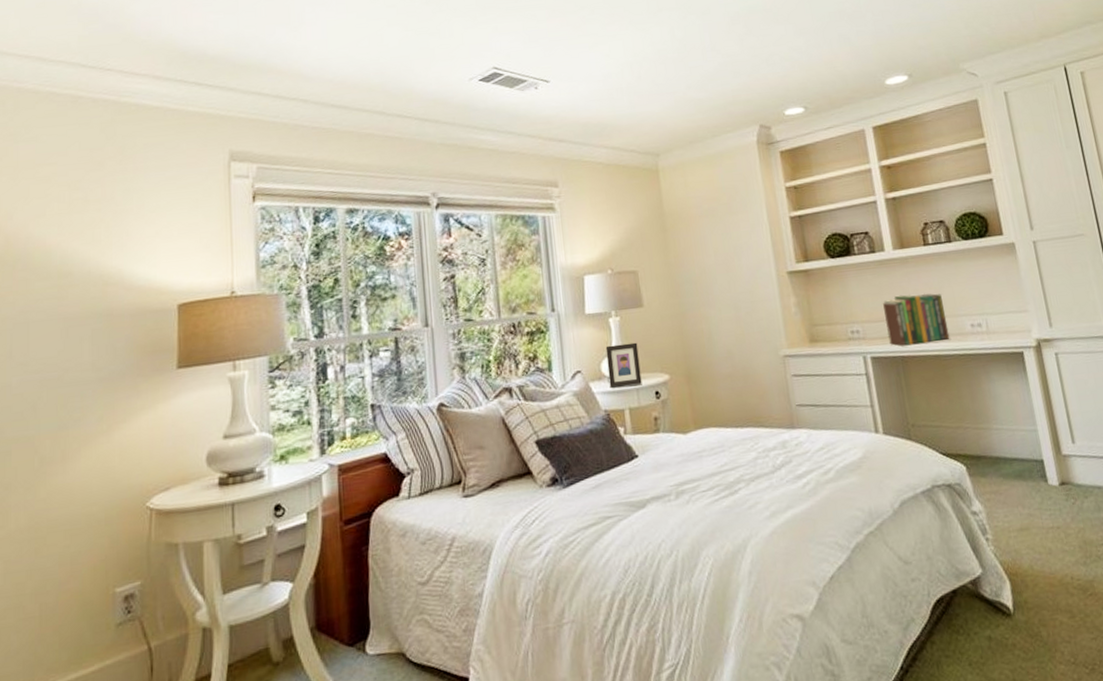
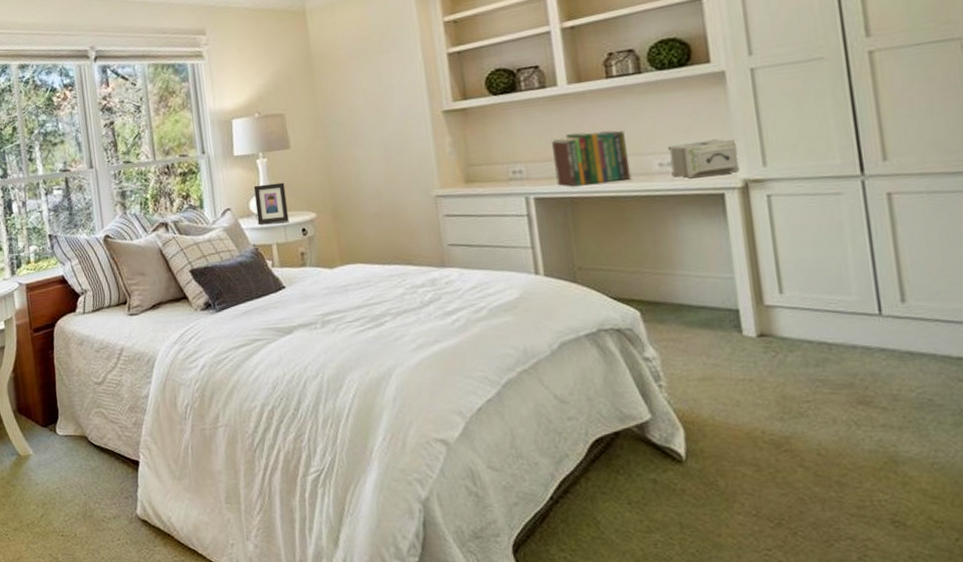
decorative box: none [977,303,1033,339] -> present [668,139,740,179]

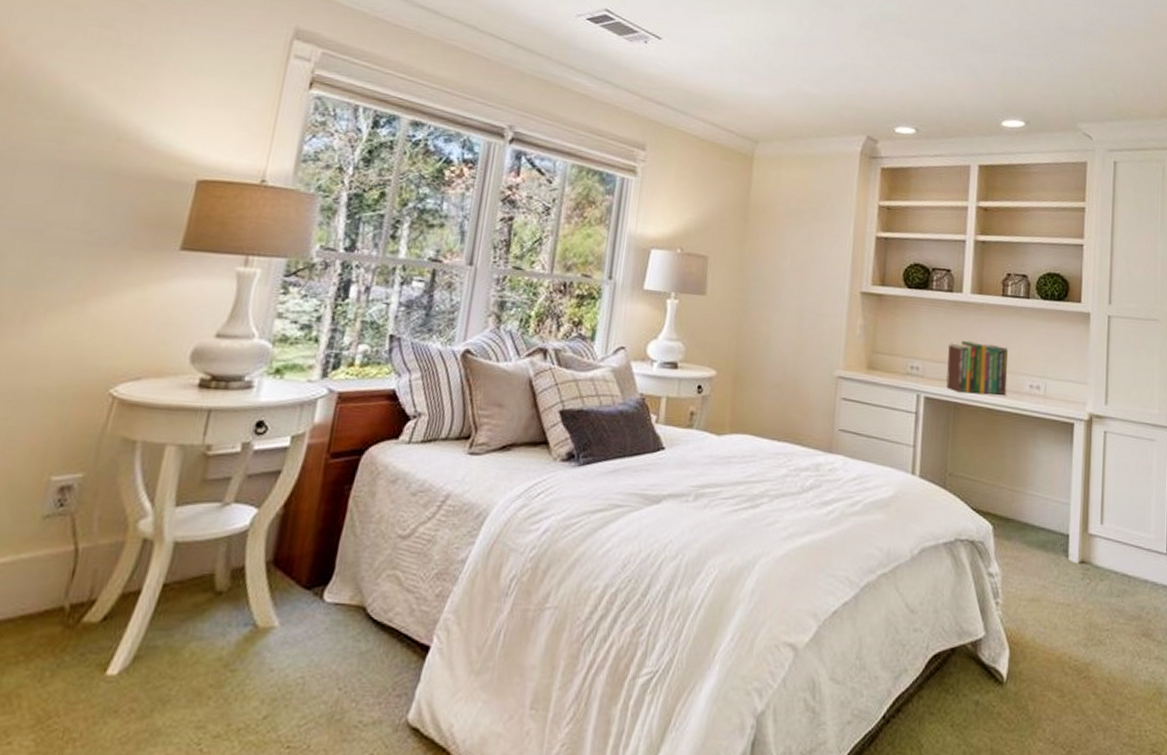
picture frame: present [253,182,289,225] -> none [651,327,691,375]
decorative box: present [668,139,740,179] -> none [1038,370,1089,406]

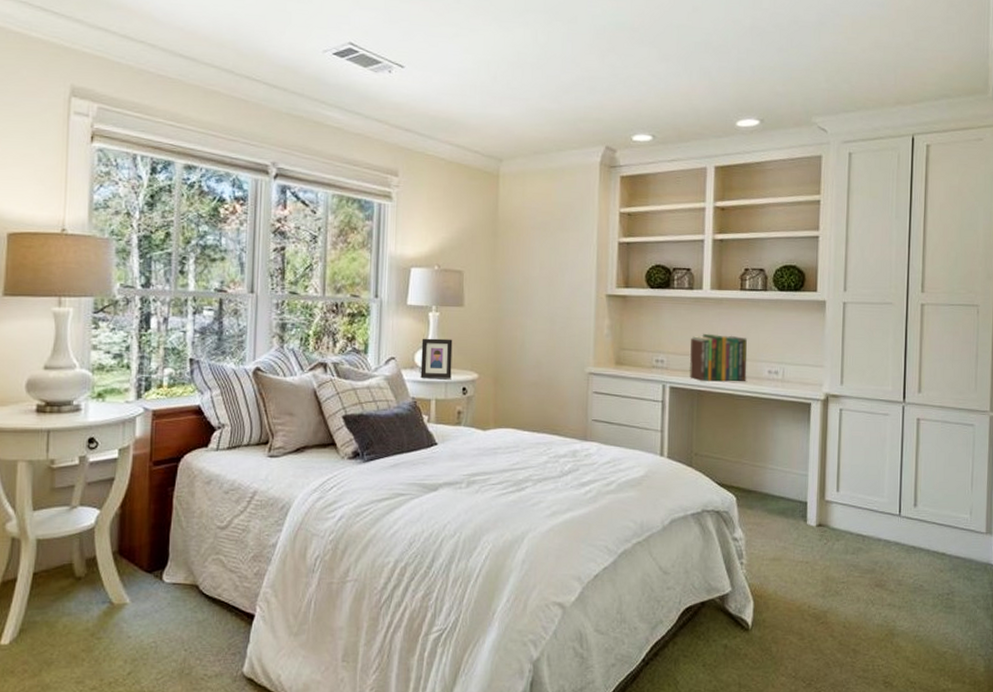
picture frame: none [651,327,691,375] -> present [420,338,453,379]

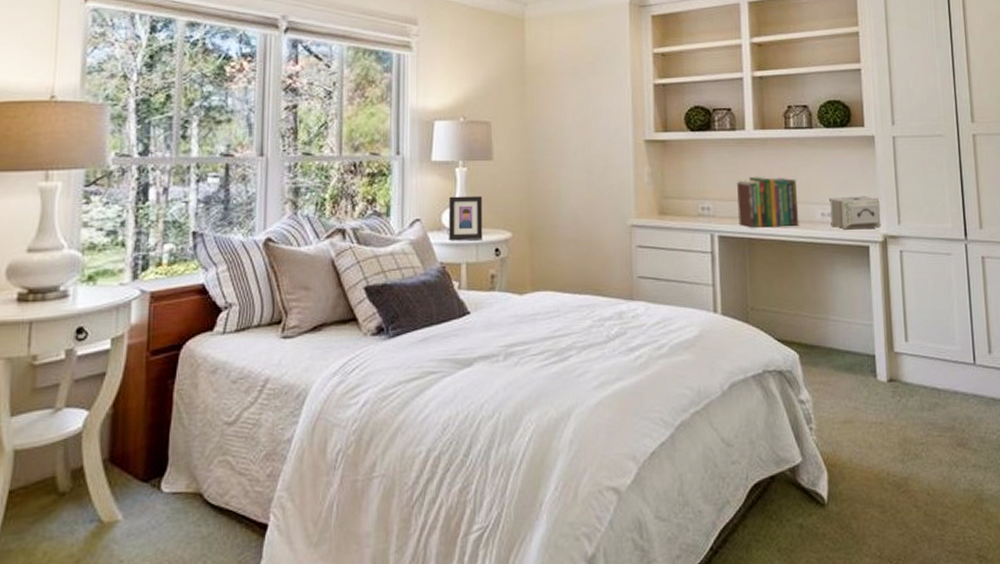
decorative box: none [776,356,825,388] -> present [829,196,881,230]

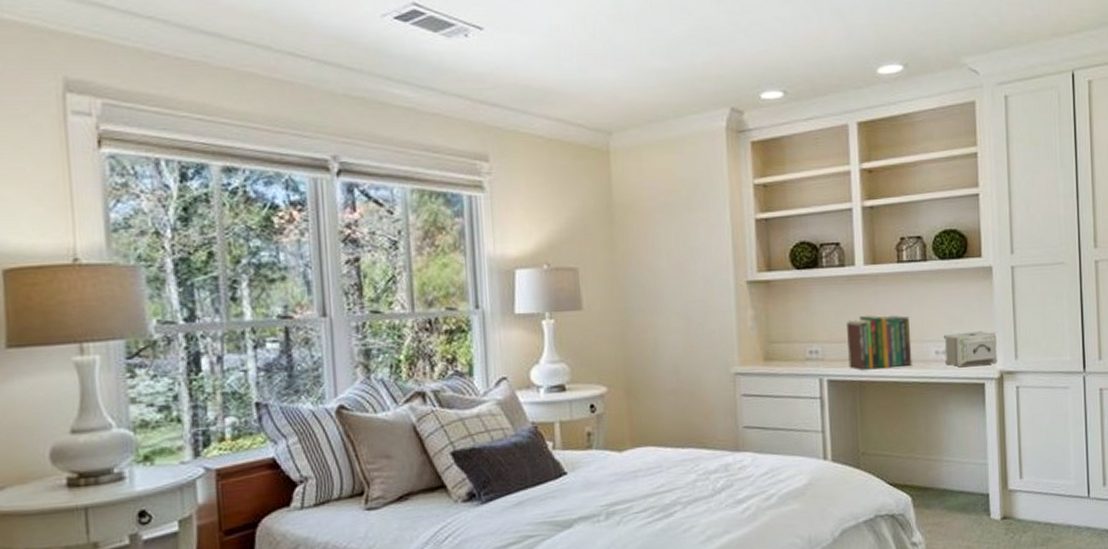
picture frame: present [448,196,483,240] -> none [536,349,576,398]

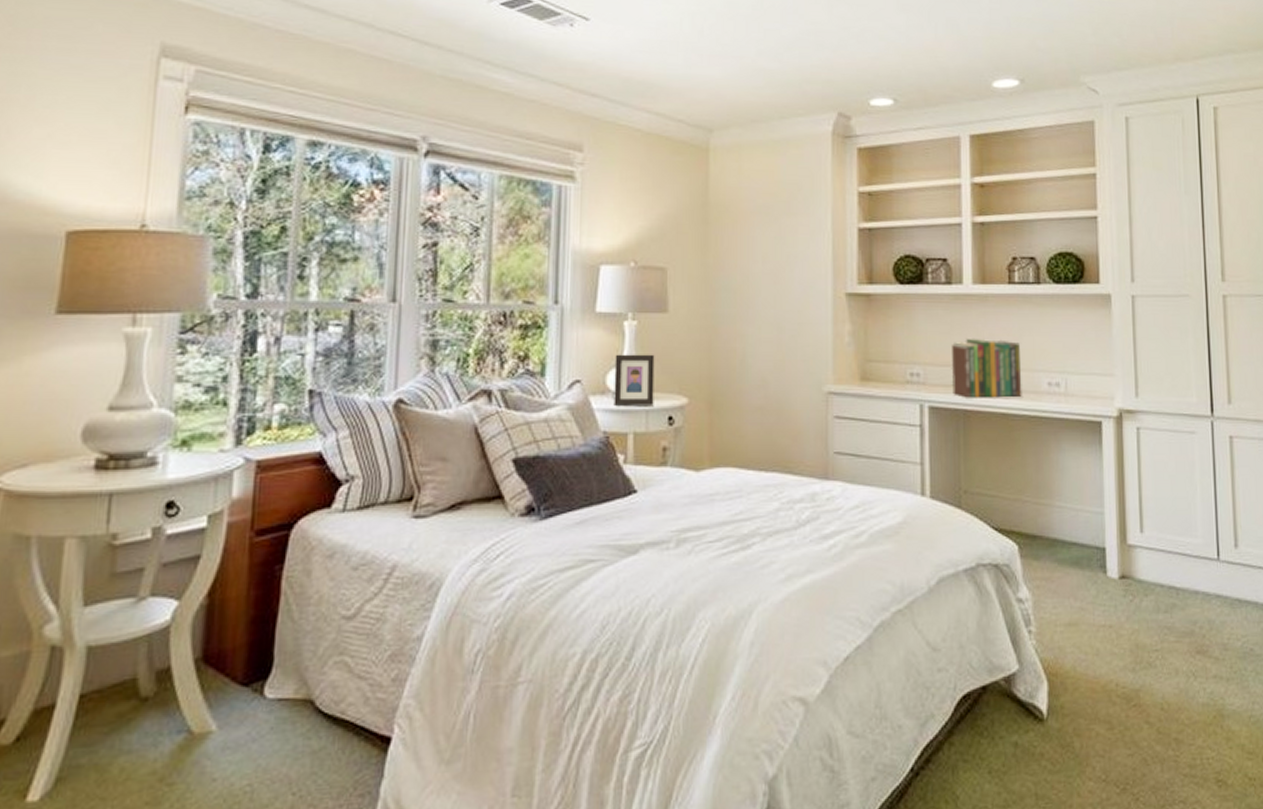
picture frame: none [536,349,576,398] -> present [614,354,655,405]
decorative box: present [944,331,997,368] -> none [1058,364,1116,402]

